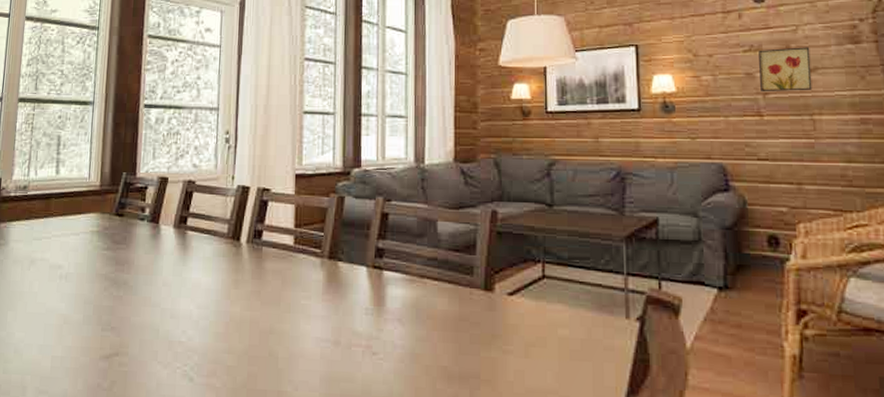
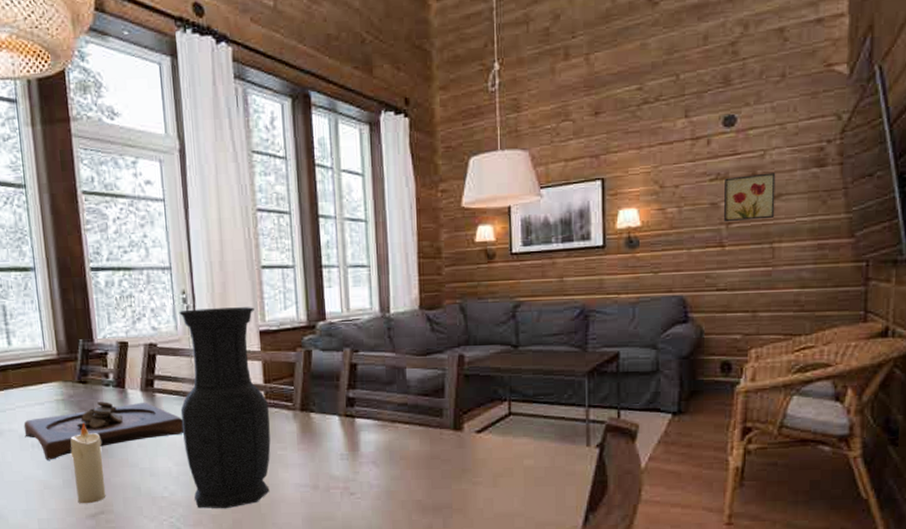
wooden tray: none [55,235,211,293] -> present [23,400,185,460]
candle: none [94,256,128,344] -> present [70,422,106,504]
vase: none [208,149,297,360] -> present [179,307,271,509]

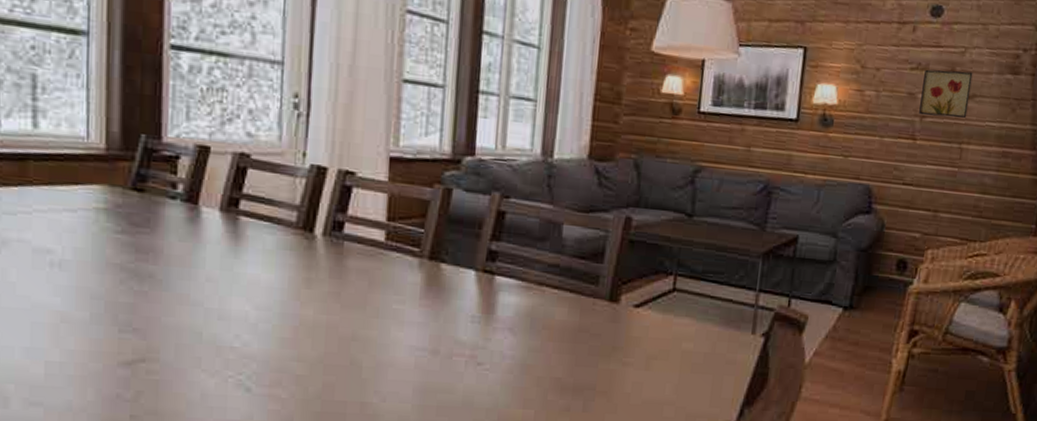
wooden tray: present [23,400,185,460] -> none [41,216,273,286]
candle: present [70,422,106,504] -> none [108,241,154,348]
vase: present [179,307,271,509] -> none [270,117,389,369]

